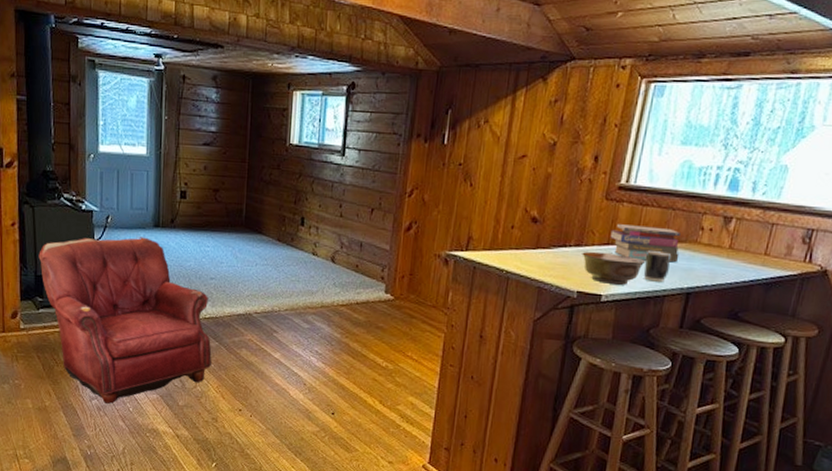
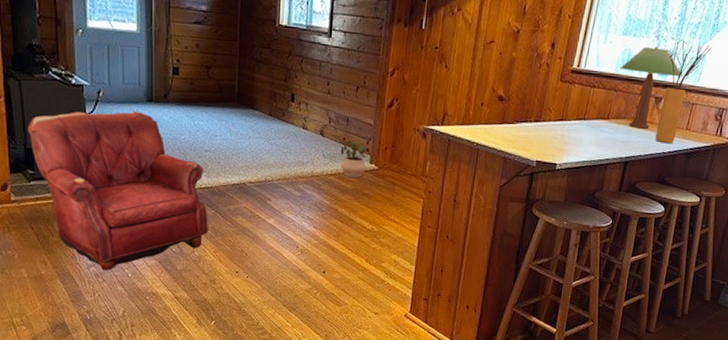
potted plant: none [352,267,383,310] -> present [340,140,368,178]
bowl: present [582,252,646,285] -> none [540,126,593,155]
books: present [610,224,680,263] -> none [564,103,621,136]
mug: present [643,251,672,282] -> none [590,126,614,153]
table lamp: none [678,156,760,256] -> present [620,46,684,130]
vase: none [724,149,796,273] -> present [655,41,712,144]

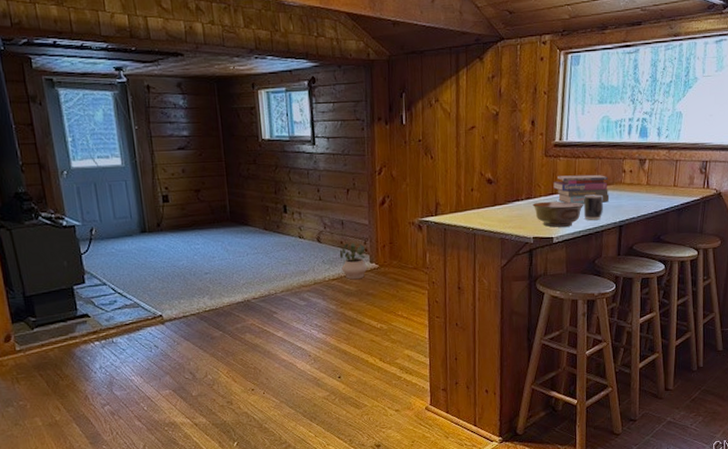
armchair: present [27,111,208,270] -> none [24,244,218,407]
bowl: none [540,126,593,155] -> present [532,201,584,227]
books: none [564,103,621,136] -> present [553,174,610,204]
mug: none [590,126,614,153] -> present [583,194,604,220]
table lamp: present [620,46,684,130] -> none [601,110,663,193]
vase: present [655,41,712,144] -> none [645,101,687,203]

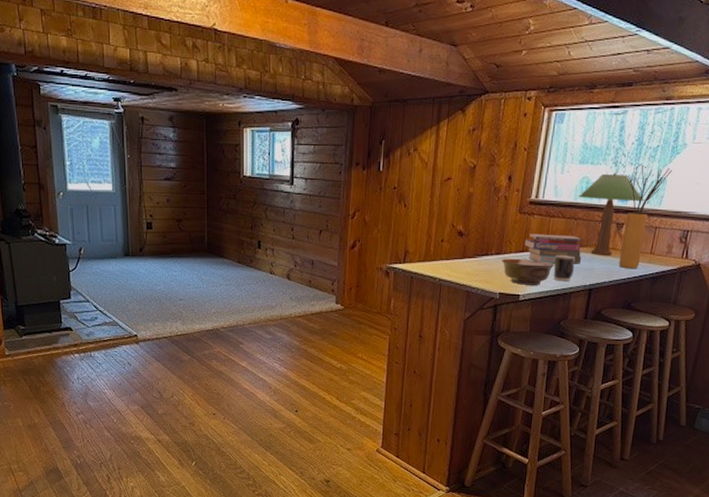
potted plant: present [339,243,368,280] -> none [307,282,333,319]
table lamp: none [601,110,663,193] -> present [579,172,645,257]
vase: none [645,101,687,203] -> present [619,165,673,269]

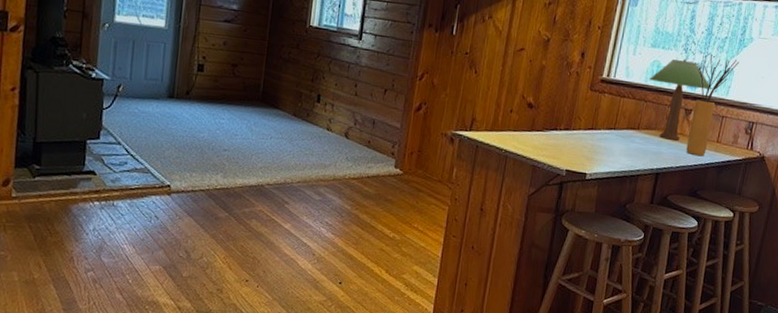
bowl: present [502,259,555,285] -> none [570,135,623,165]
books: present [524,234,582,264] -> none [594,112,651,147]
mug: present [553,255,576,281] -> none [620,136,644,163]

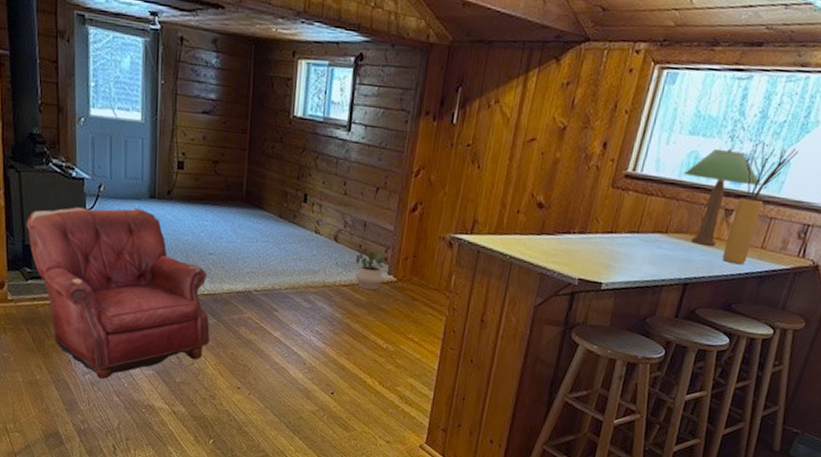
armchair: none [39,106,221,276] -> present [26,207,210,379]
potted plant: none [364,143,393,183] -> present [355,248,386,291]

